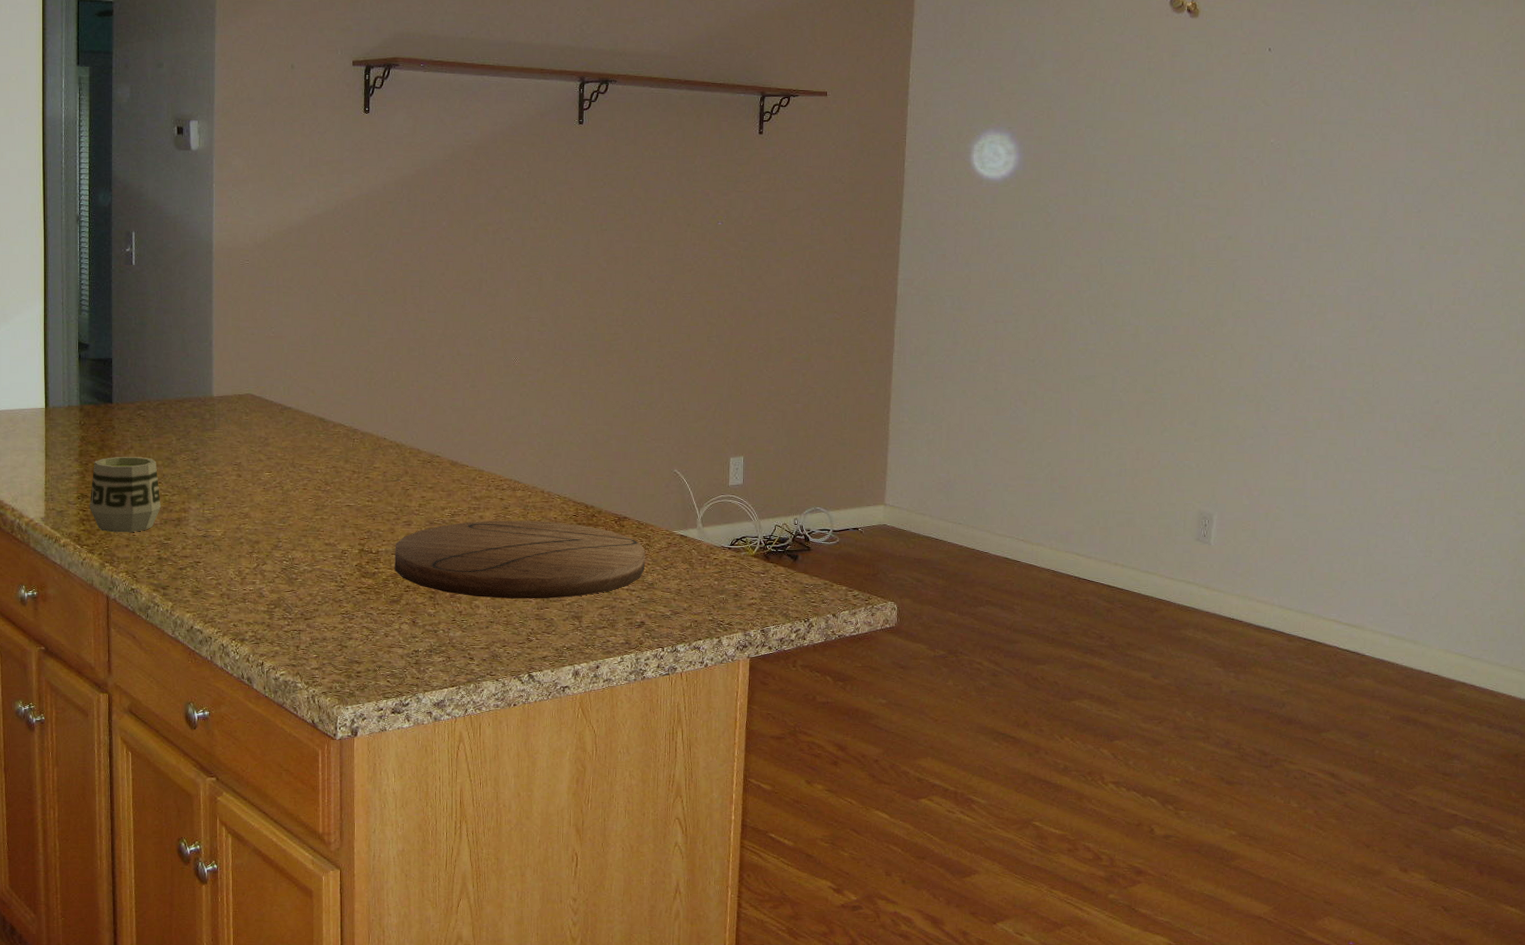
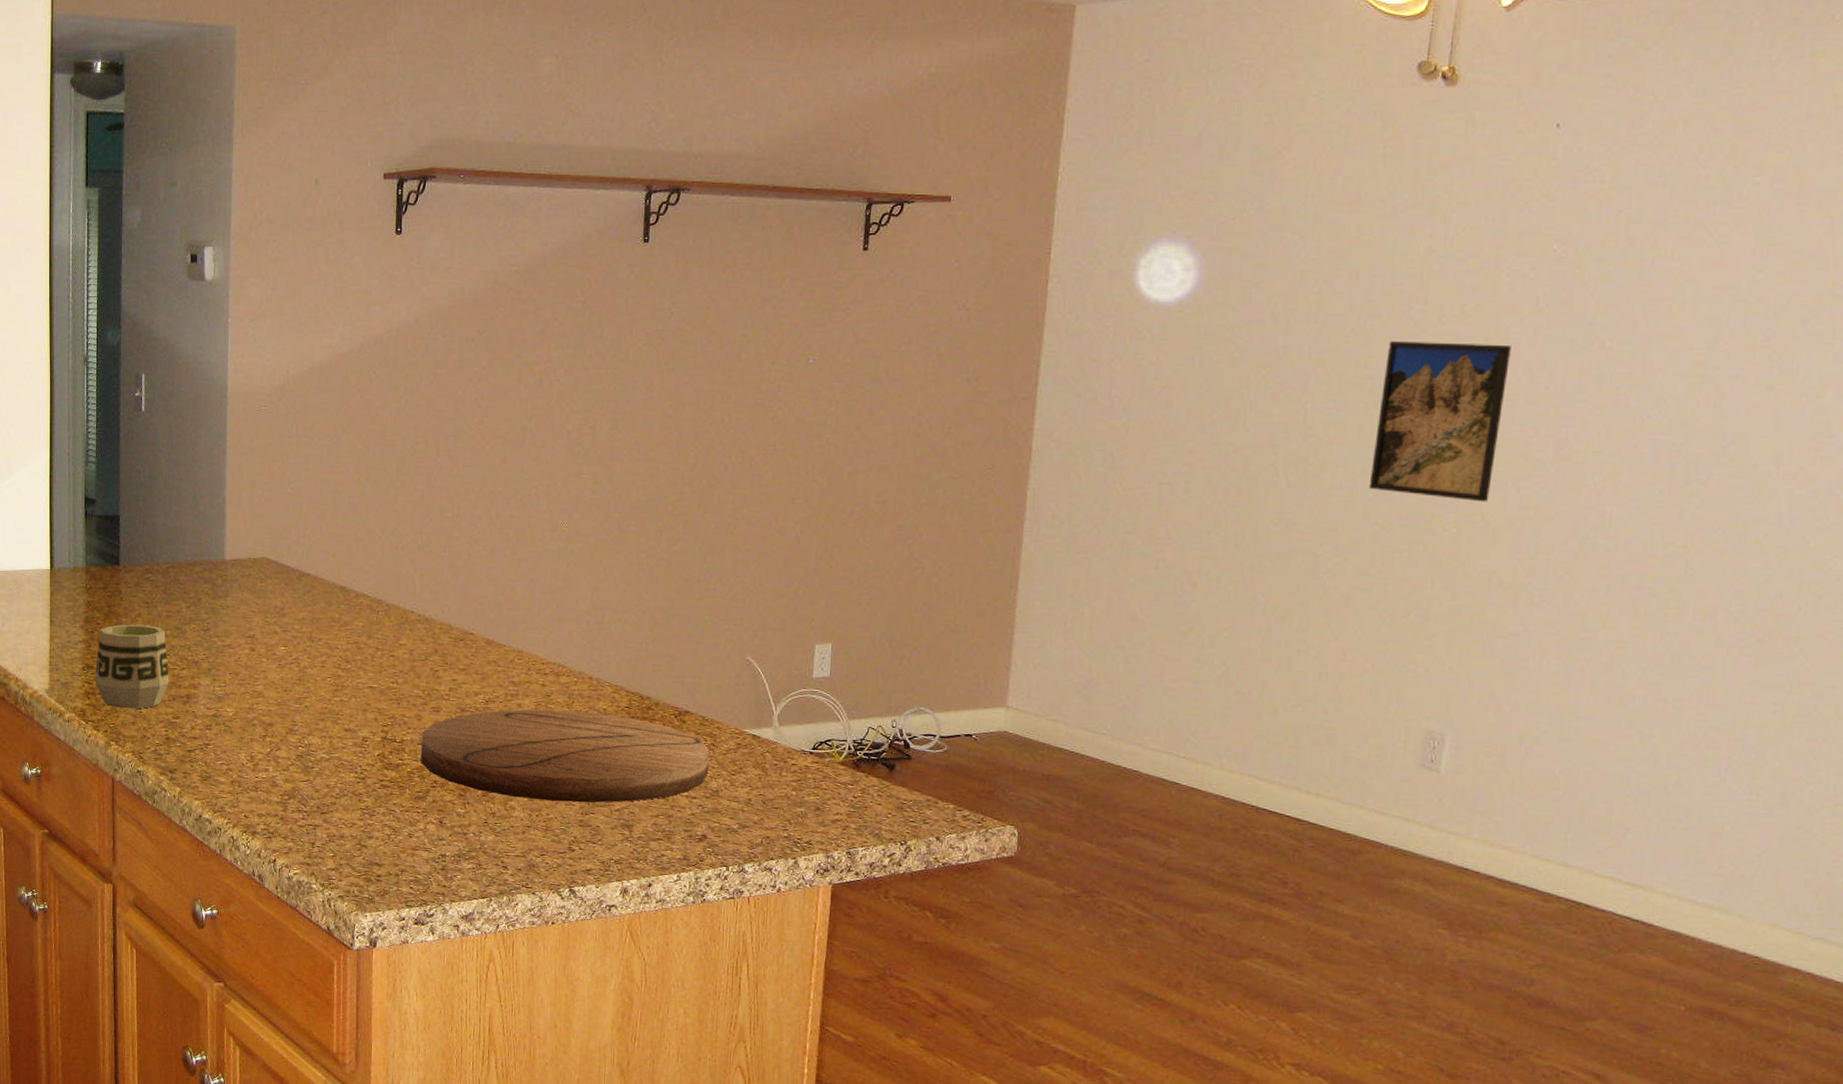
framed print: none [1149,210,1245,334] -> present [1368,340,1511,502]

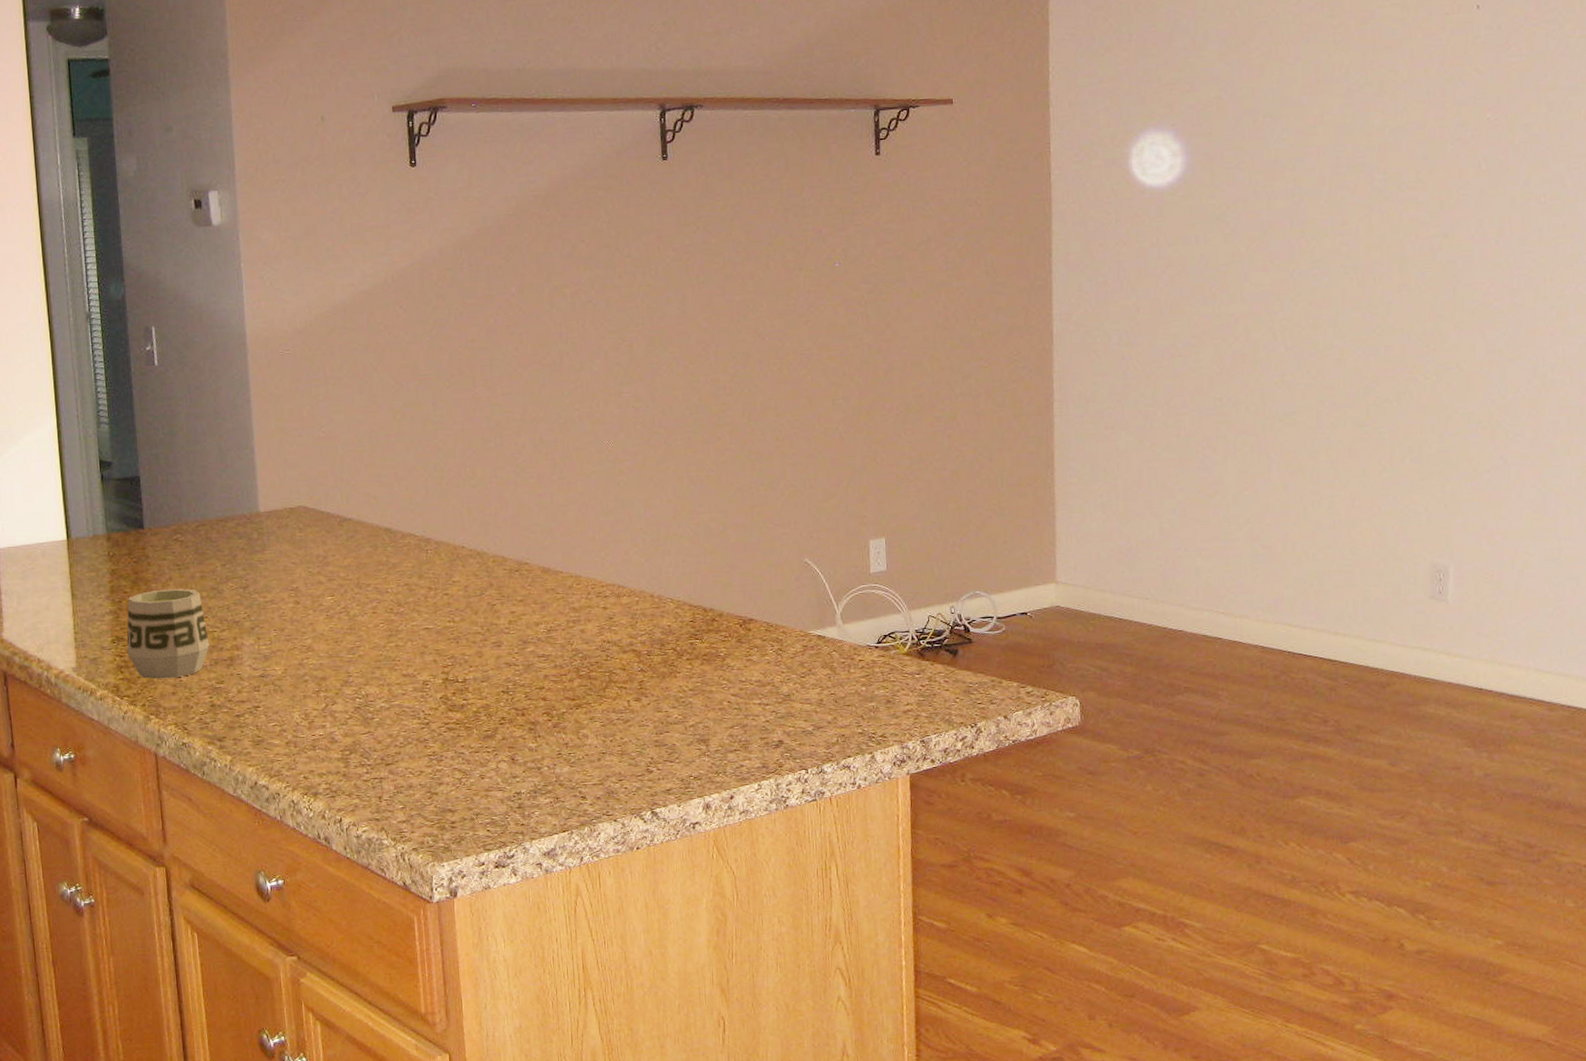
cutting board: present [421,709,710,803] -> none [484,630,779,725]
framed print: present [1368,340,1511,502] -> none [1356,206,1463,351]

